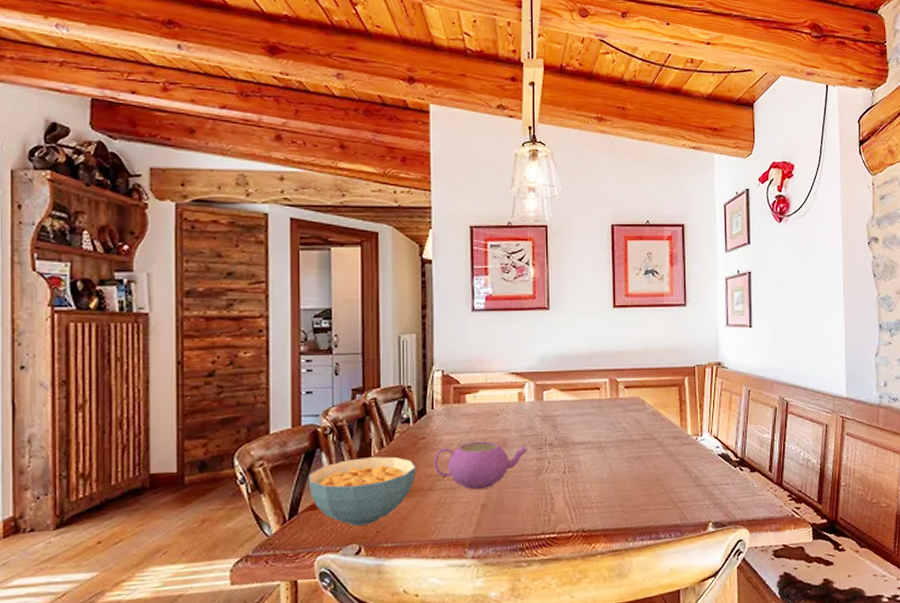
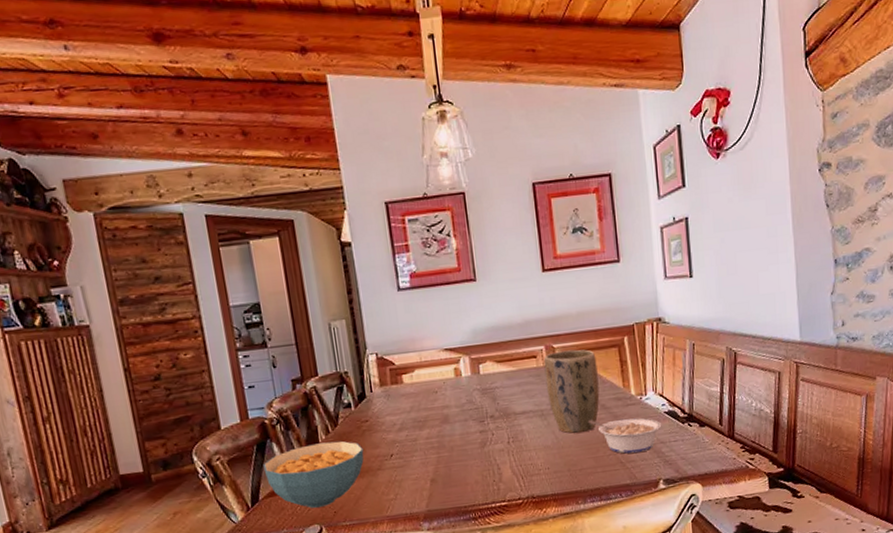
teapot: present [434,441,527,490] -> none [379,418,469,466]
plant pot: none [606,385,658,468] -> present [543,349,600,433]
legume: none [645,456,715,494] -> present [589,418,662,454]

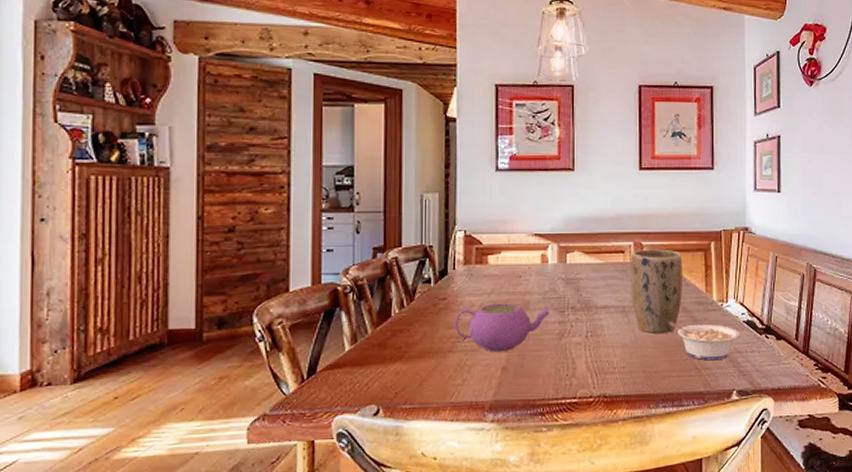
cereal bowl: present [263,440,364,508] -> none [327,317,437,386]
teapot: none [379,418,469,466] -> present [454,303,549,352]

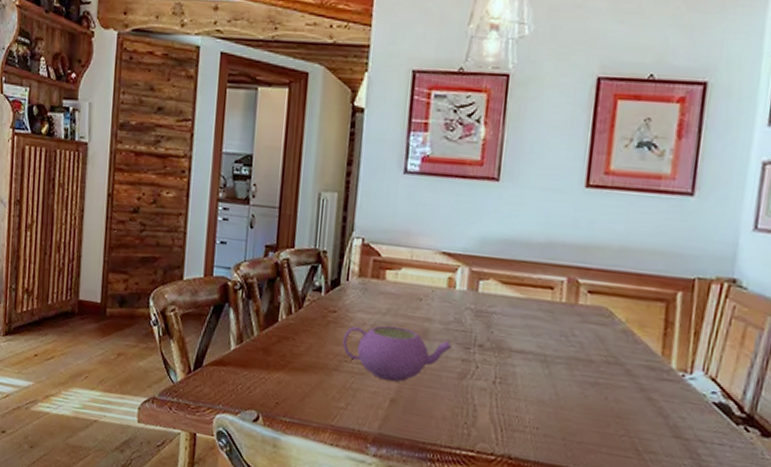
plant pot: present [630,249,683,333] -> none [557,288,633,398]
legume: present [669,322,740,361] -> none [604,384,706,446]

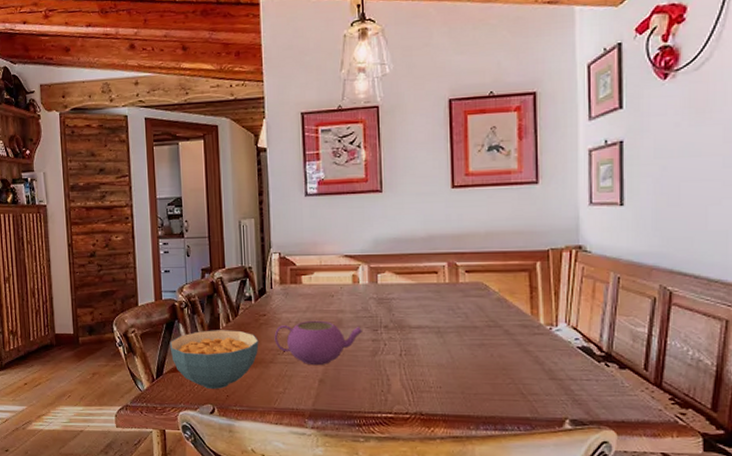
cereal bowl: none [214,320,324,394] -> present [169,330,259,389]

